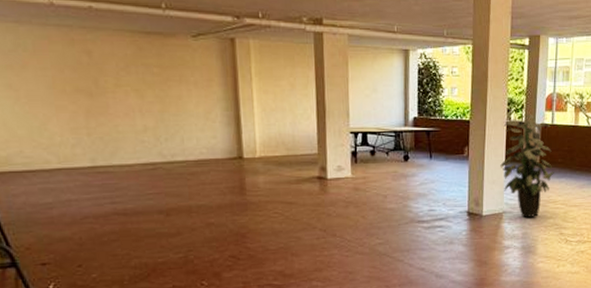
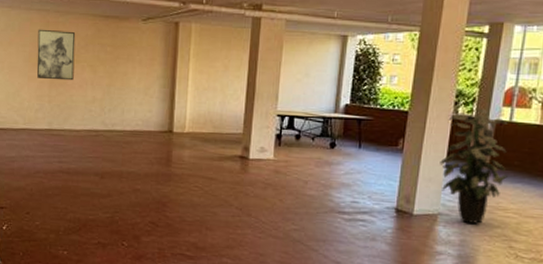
wall art: none [60,48,117,109] -> present [36,29,76,81]

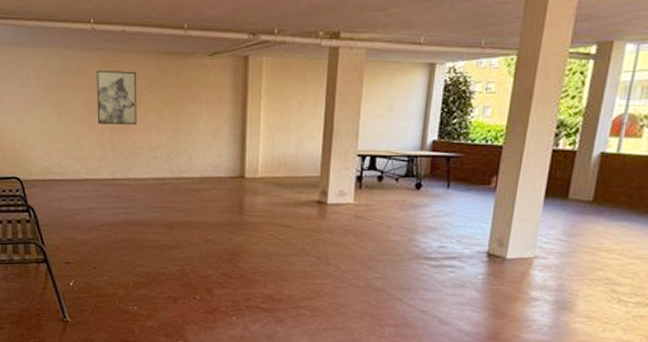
indoor plant: present [440,109,508,224] -> none [537,141,615,267]

